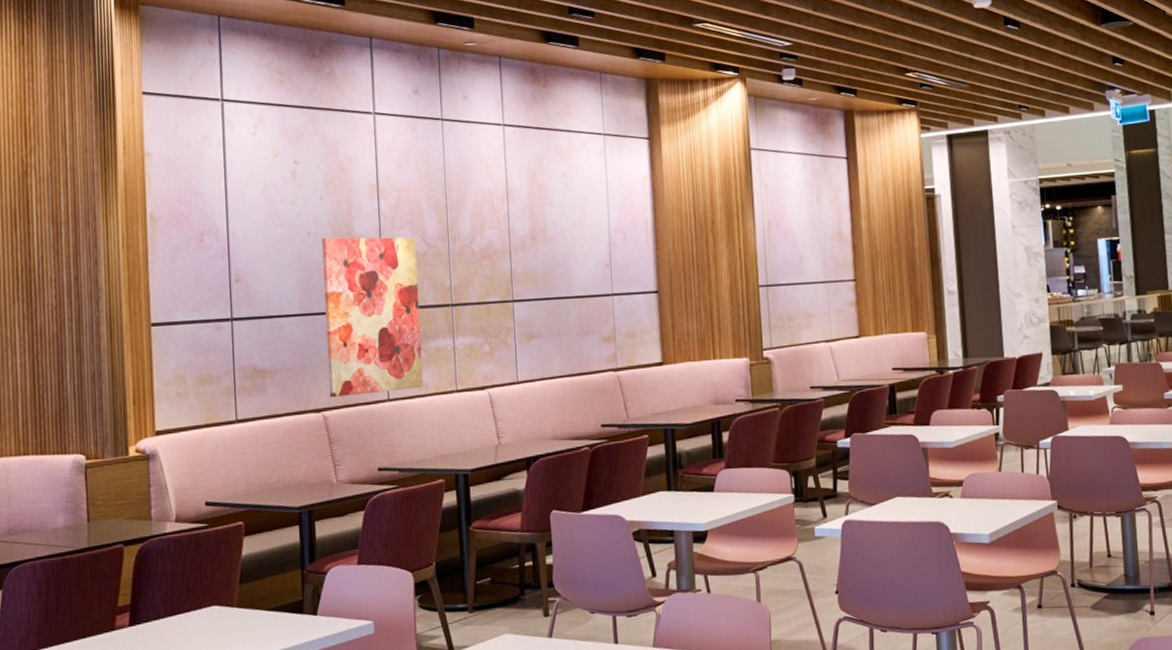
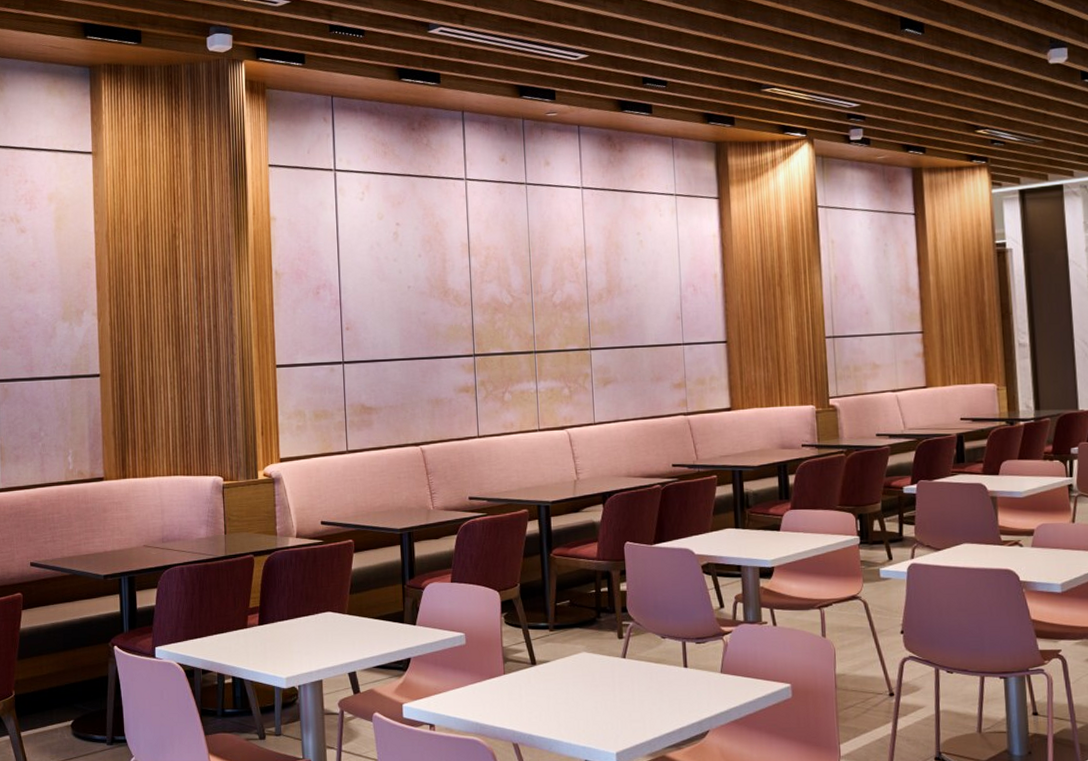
wall art: present [321,237,424,398] -> none [420,290,509,434]

